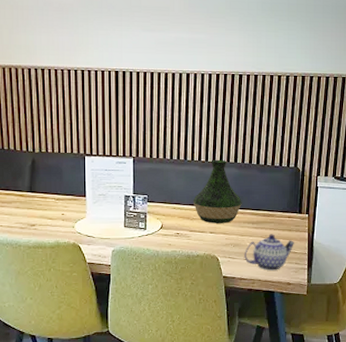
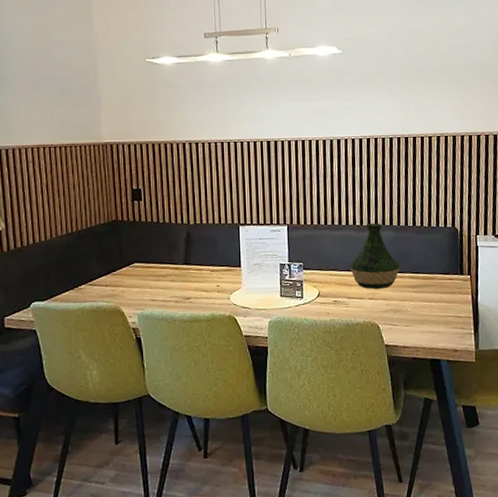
teapot: present [244,234,294,271] -> none [406,297,458,337]

